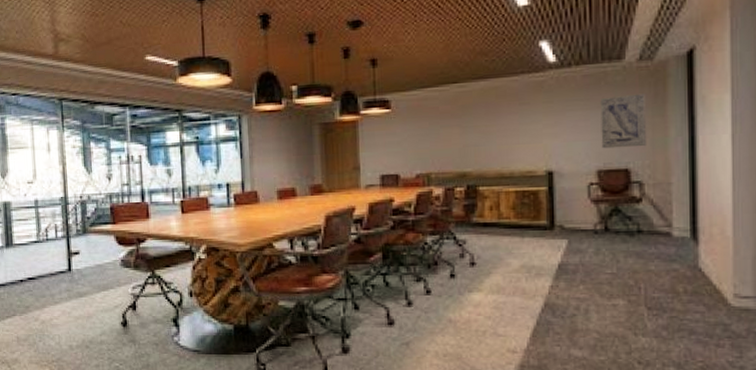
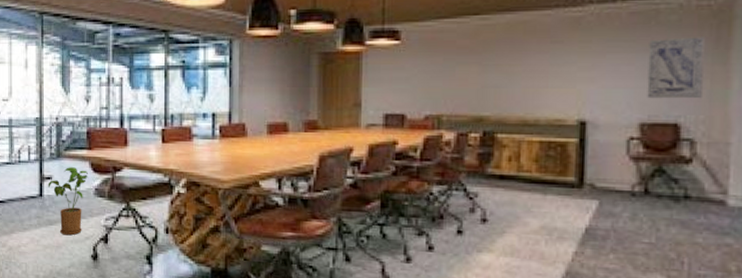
house plant: none [75,241,115,306] -> present [48,167,89,236]

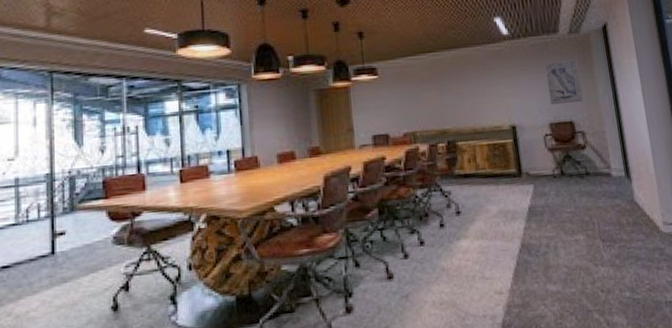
house plant: present [48,167,89,236] -> none [60,218,106,291]

